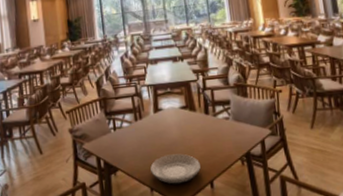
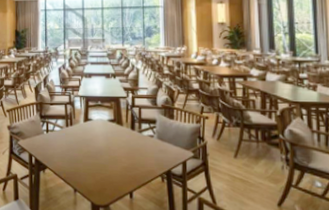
plate: present [150,153,201,184] -> none [76,161,122,189]

